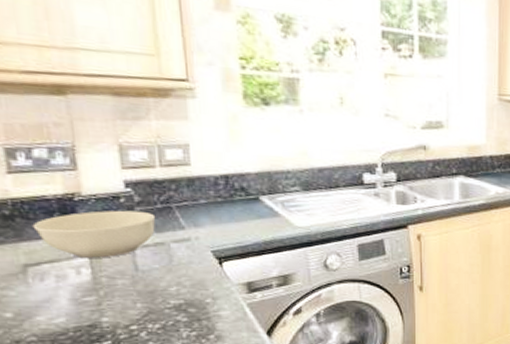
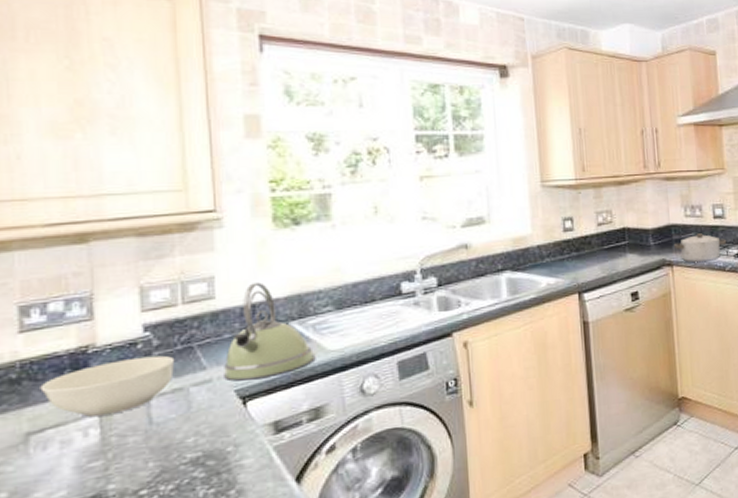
kettle: none [201,155,284,244] -> present [224,282,316,381]

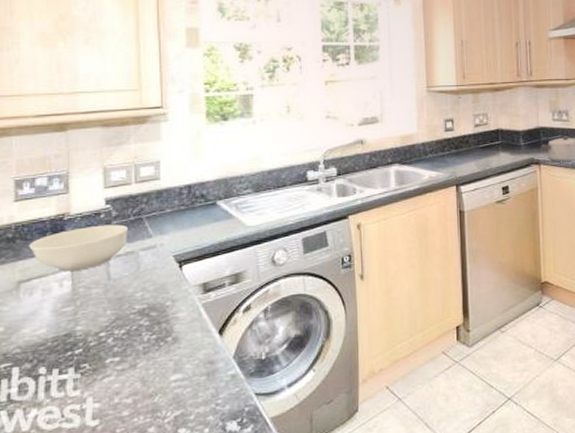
kettle: present [224,282,316,381] -> none [165,167,237,248]

